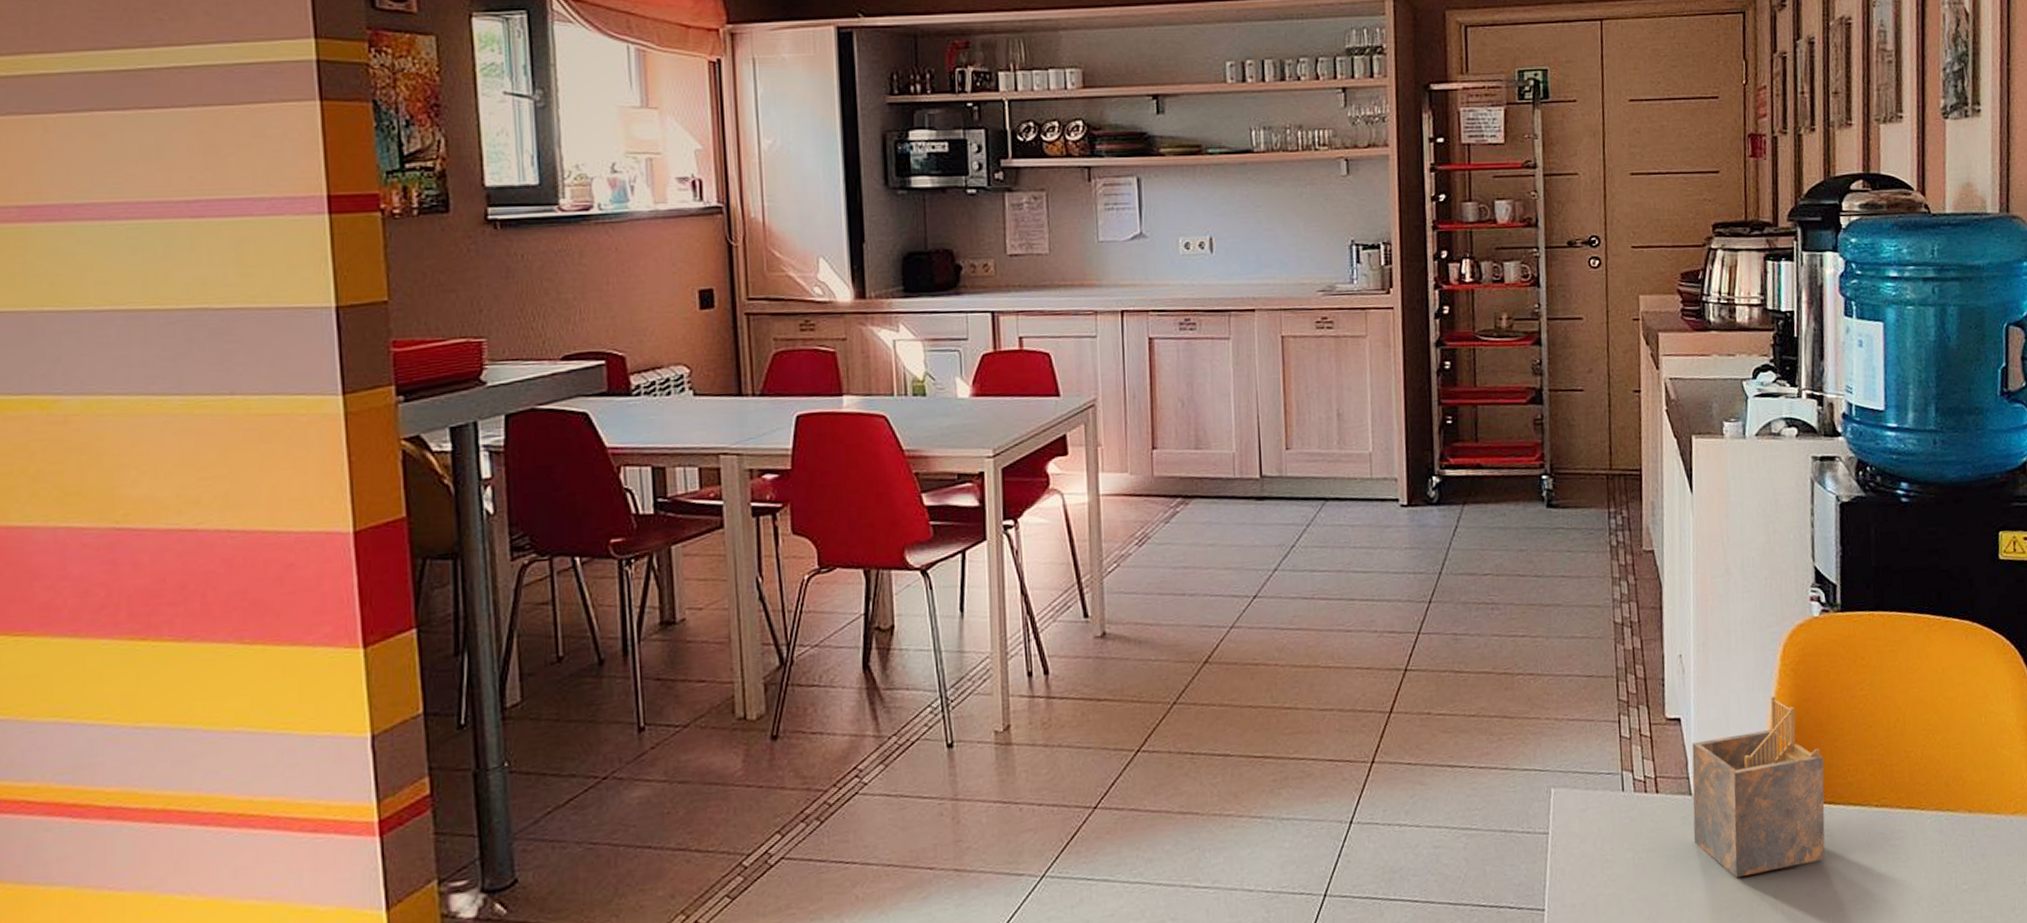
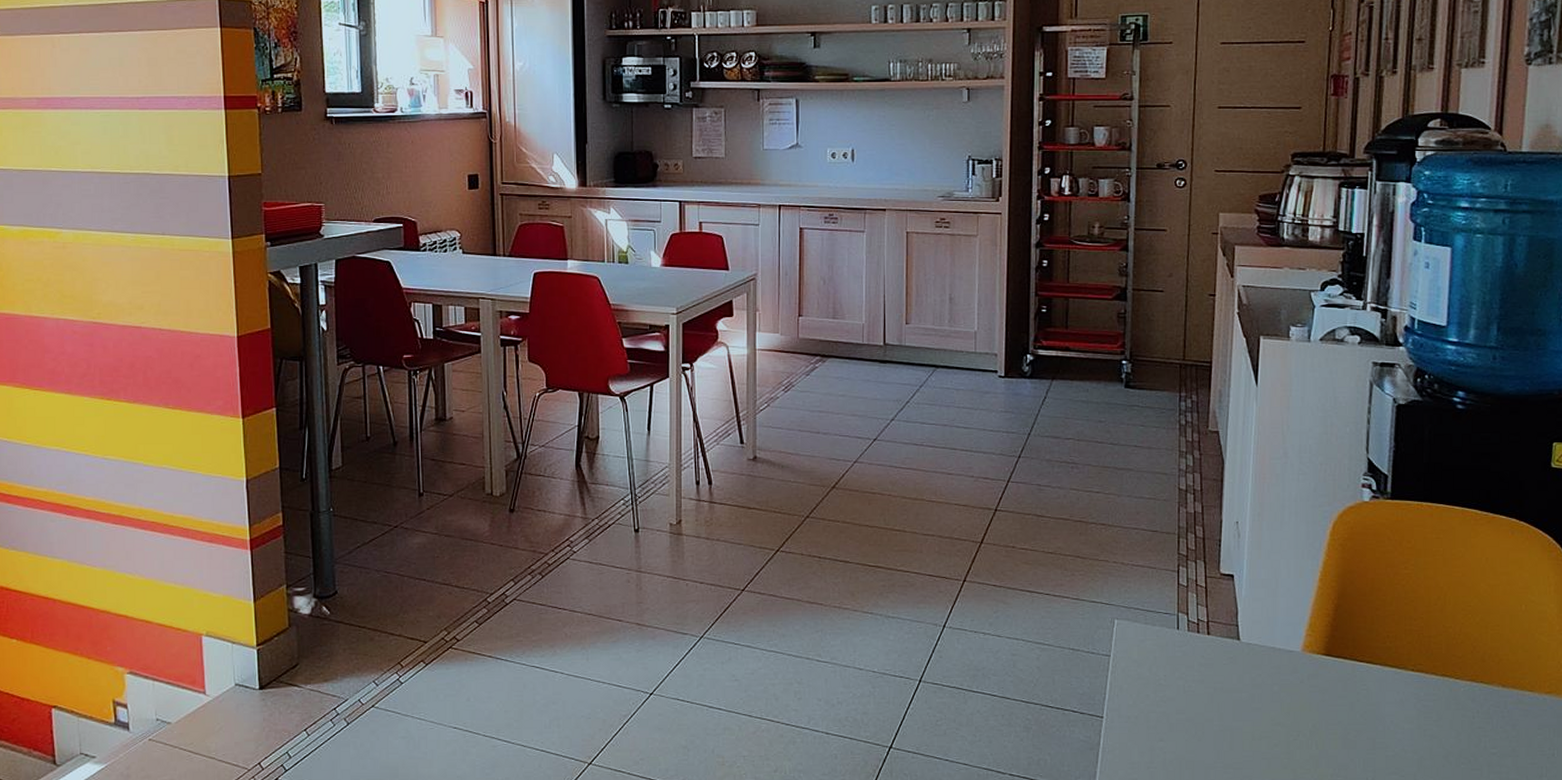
napkin holder: present [1692,696,1825,878] -> none [1239,565,1365,714]

